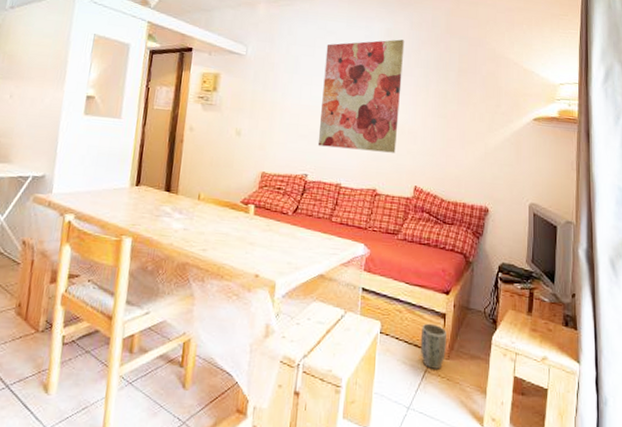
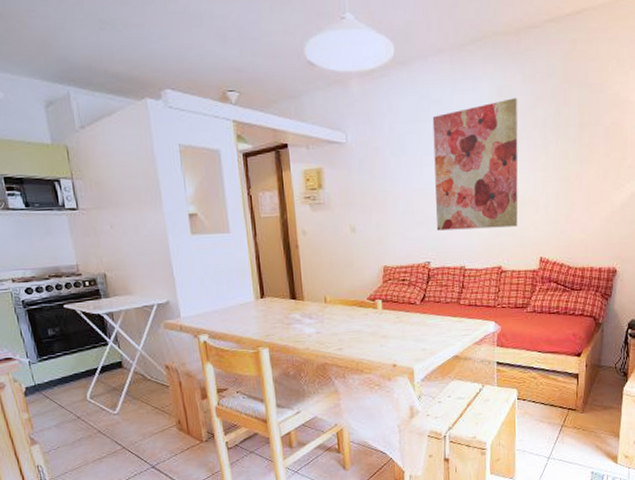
plant pot: present [420,323,446,369] -> none [555,384,580,423]

